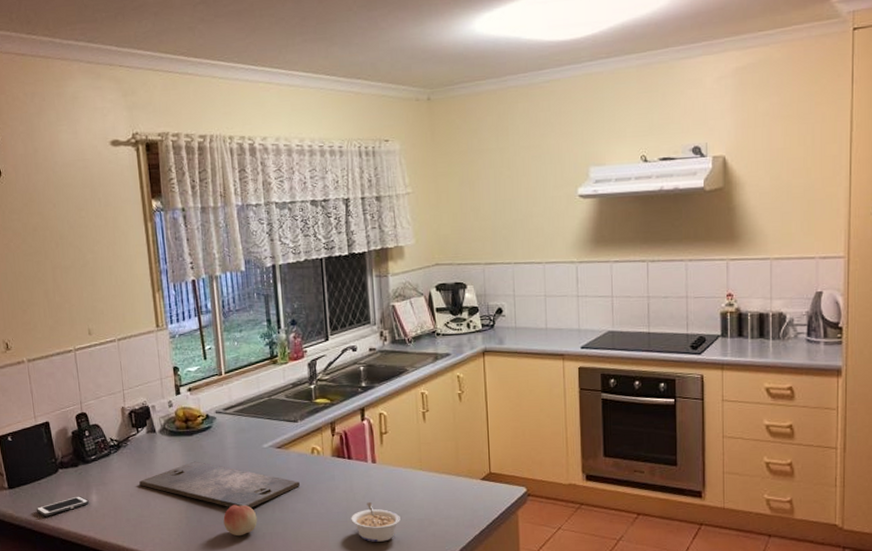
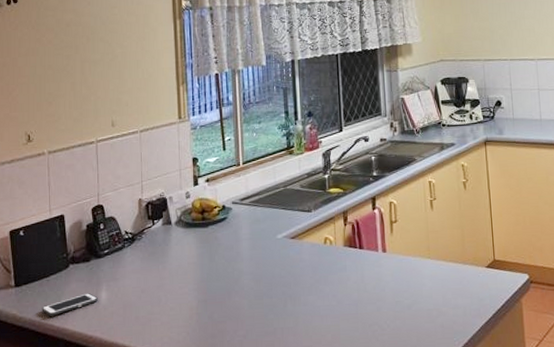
cutting board: present [139,461,300,508] -> none [151,253,312,301]
fruit: present [223,504,257,537] -> none [235,298,269,333]
legume: present [351,501,400,542] -> none [362,292,410,335]

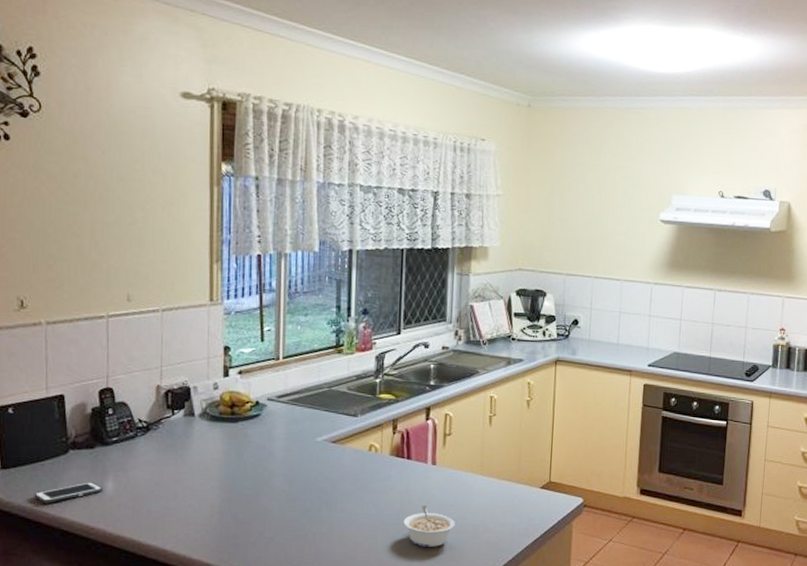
legume: none [362,292,410,335] -> present [403,504,455,547]

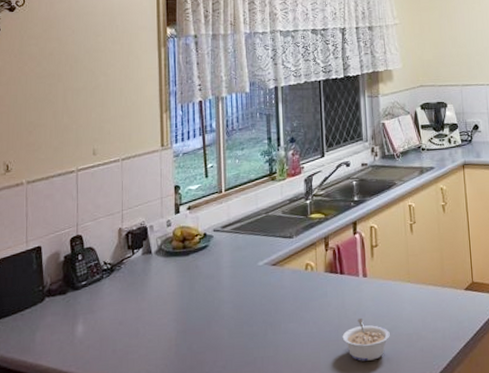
cell phone: present [34,482,103,503] -> none [15,327,74,352]

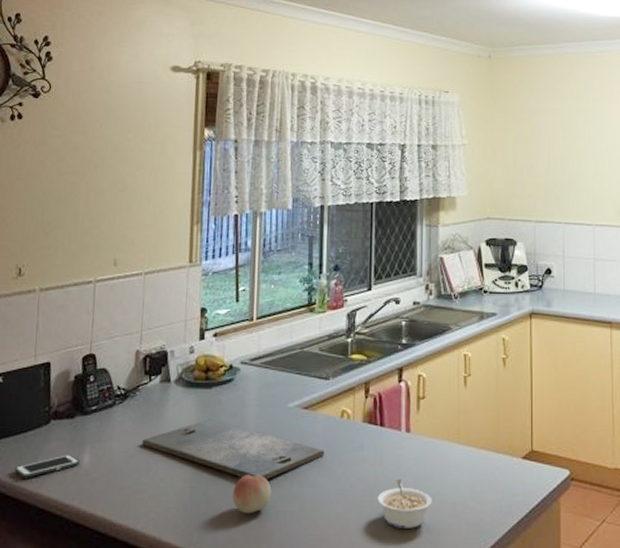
cell phone: none [15,327,74,352] -> present [14,454,80,478]
cutting board: none [130,282,293,331] -> present [142,419,324,479]
fruit: none [214,328,249,363] -> present [232,474,272,514]

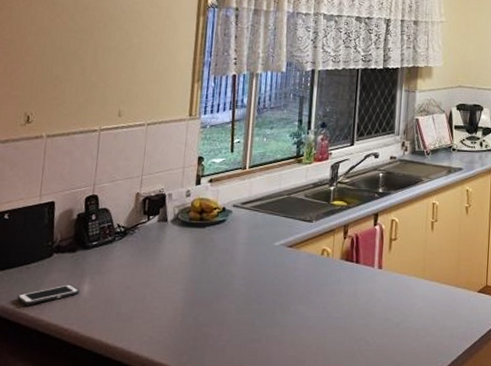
cutting board: present [142,419,324,479] -> none [139,254,305,308]
fruit: present [232,474,272,514] -> none [220,303,256,338]
legume: present [377,478,432,528] -> none [350,308,398,351]

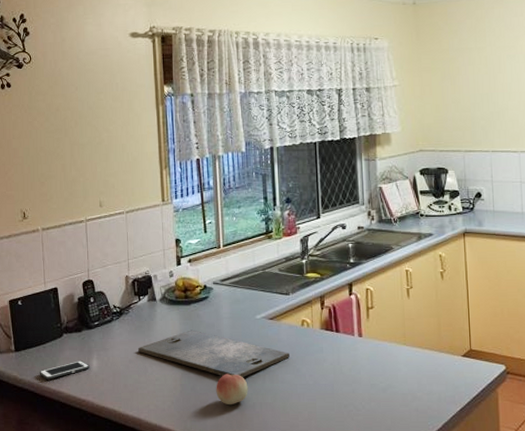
cutting board: none [139,254,305,308] -> present [138,330,289,377]
fruit: none [220,303,256,338] -> present [216,374,248,406]

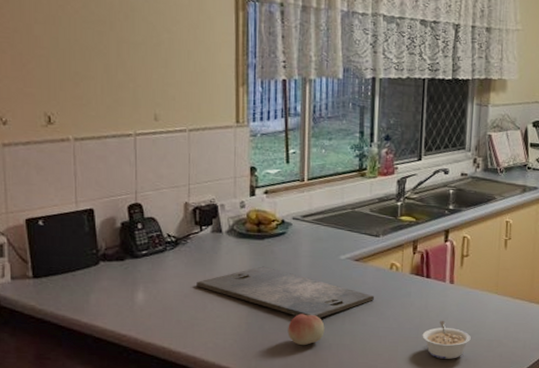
cell phone: present [39,361,90,380] -> none [66,292,133,312]
legume: none [337,374,385,415] -> present [422,320,471,359]

